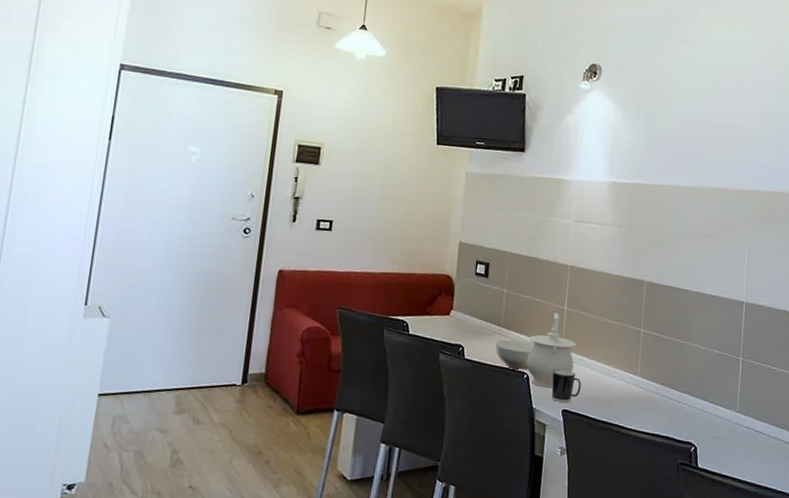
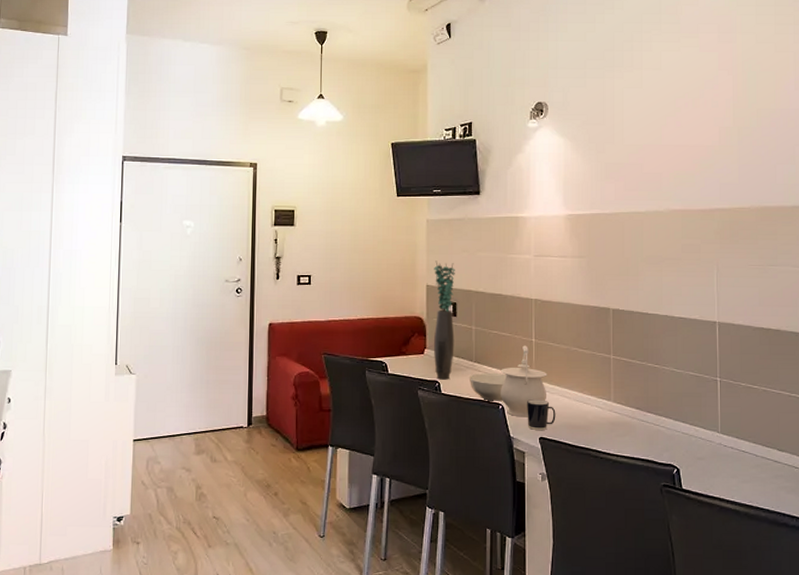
vase: none [459,217,492,345] -> present [434,260,455,380]

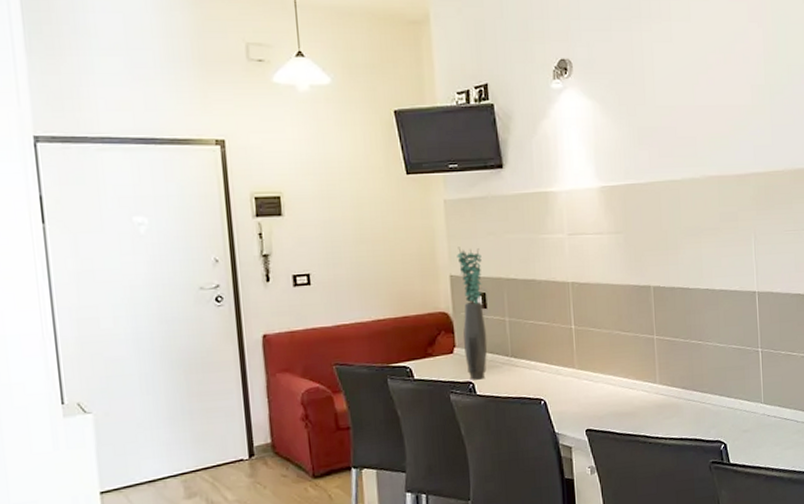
bowl: present [468,373,507,401] -> none [505,366,547,397]
teapot: present [501,345,548,417] -> none [540,333,591,411]
mug: present [527,399,556,430] -> none [570,389,602,423]

